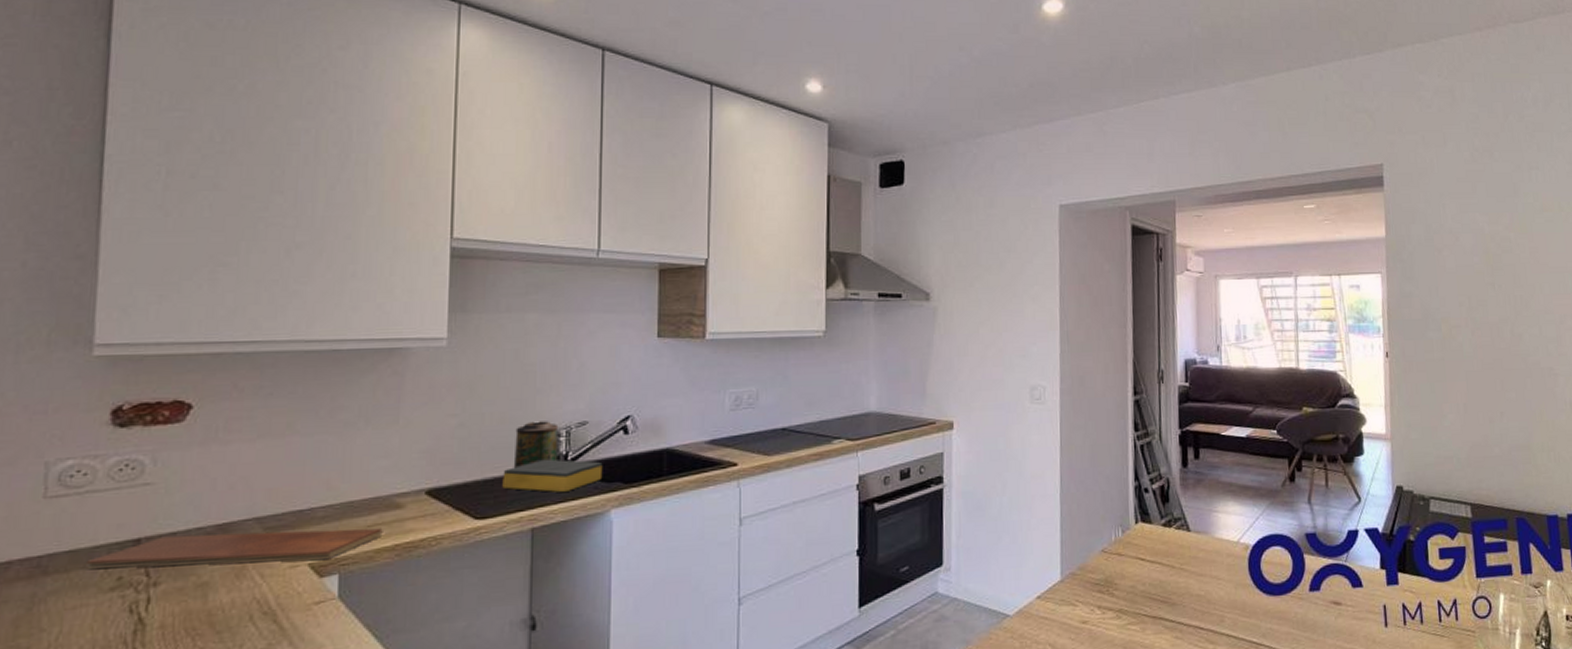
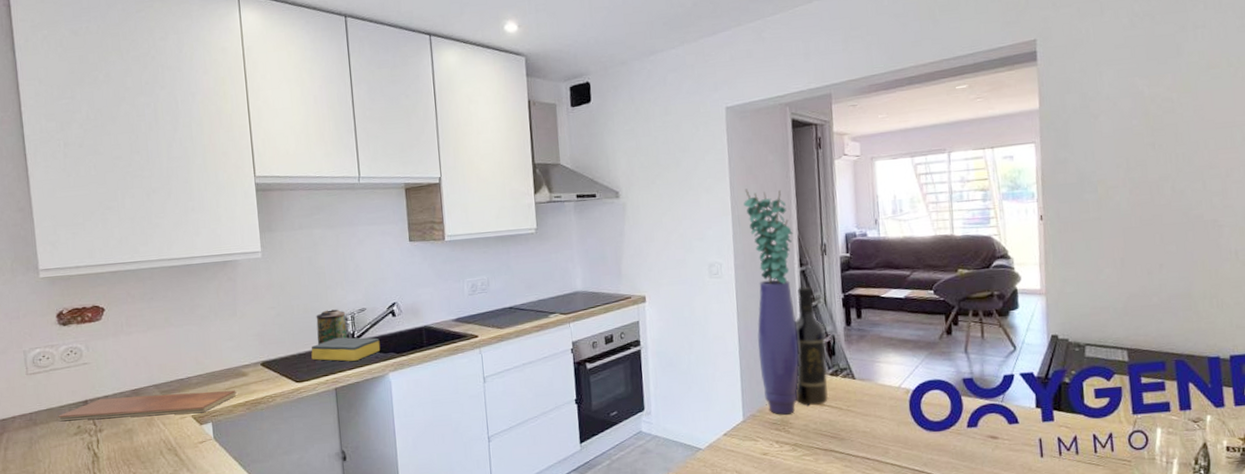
vase: none [1074,300,1129,574] -> present [744,189,800,415]
wine bottle: none [1123,419,1161,563] -> present [795,286,829,406]

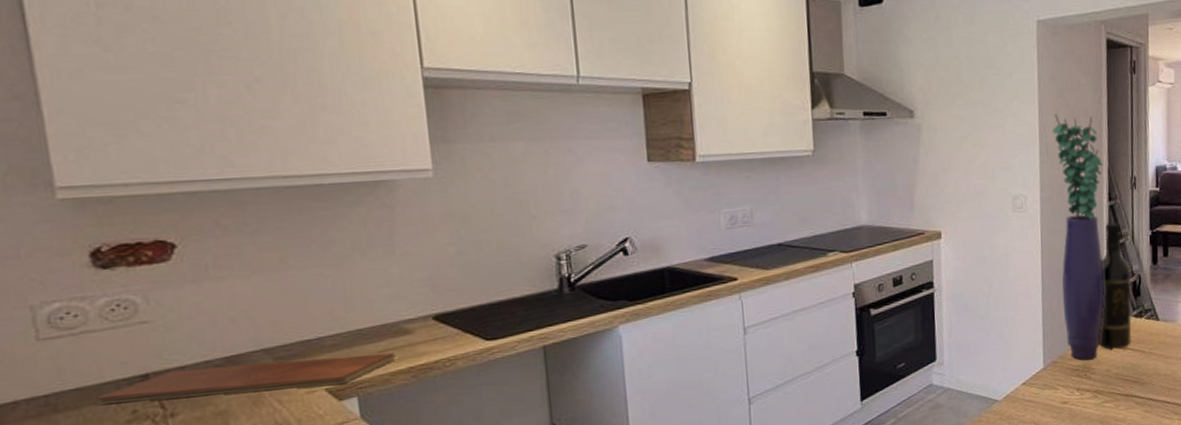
sponge: present [311,337,381,362] -> none [508,281,607,313]
canister: present [316,309,348,345] -> none [515,246,562,292]

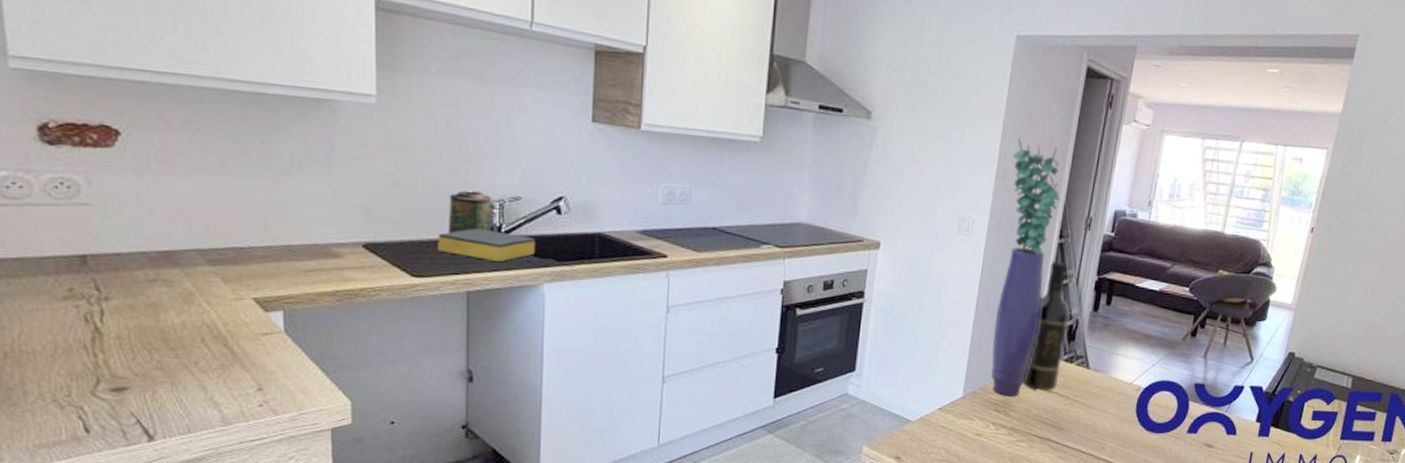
chopping board: present [95,353,396,405] -> none [35,256,323,297]
sponge: none [508,281,607,313] -> present [438,228,536,263]
canister: none [515,246,562,292] -> present [447,190,492,234]

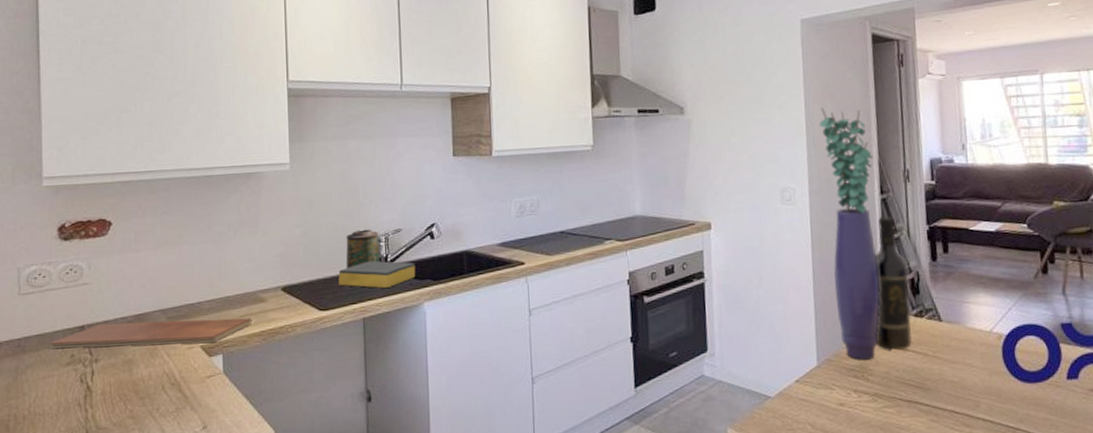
chopping board: none [35,256,323,297] -> present [49,318,252,349]

